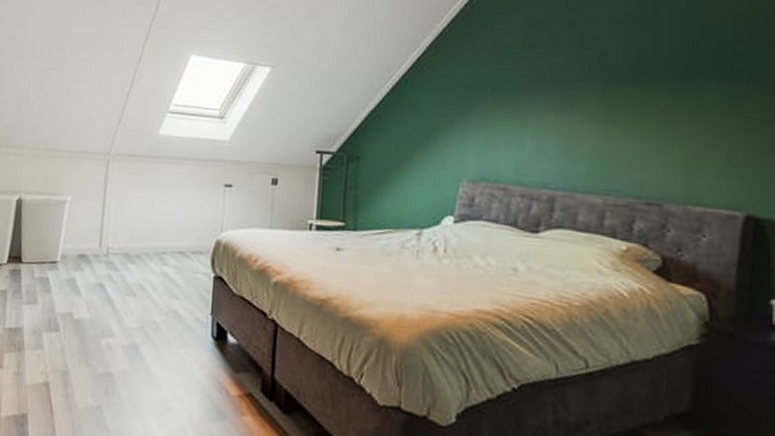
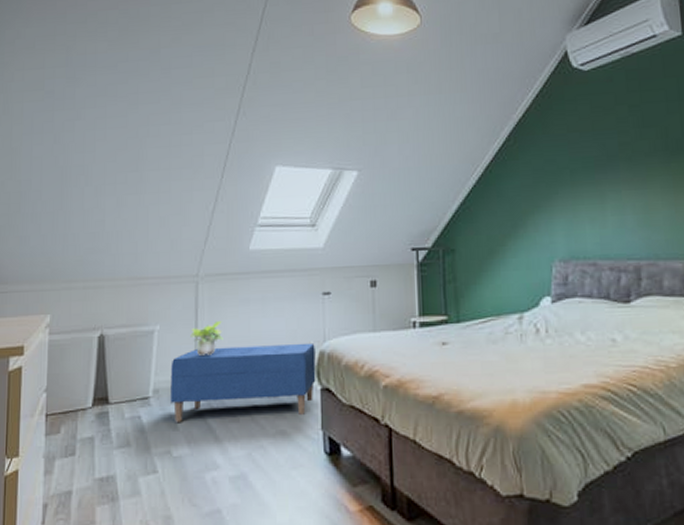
bench: none [75,223,213,298] -> present [170,342,316,422]
potted plant: none [98,199,128,231] -> present [190,321,223,355]

